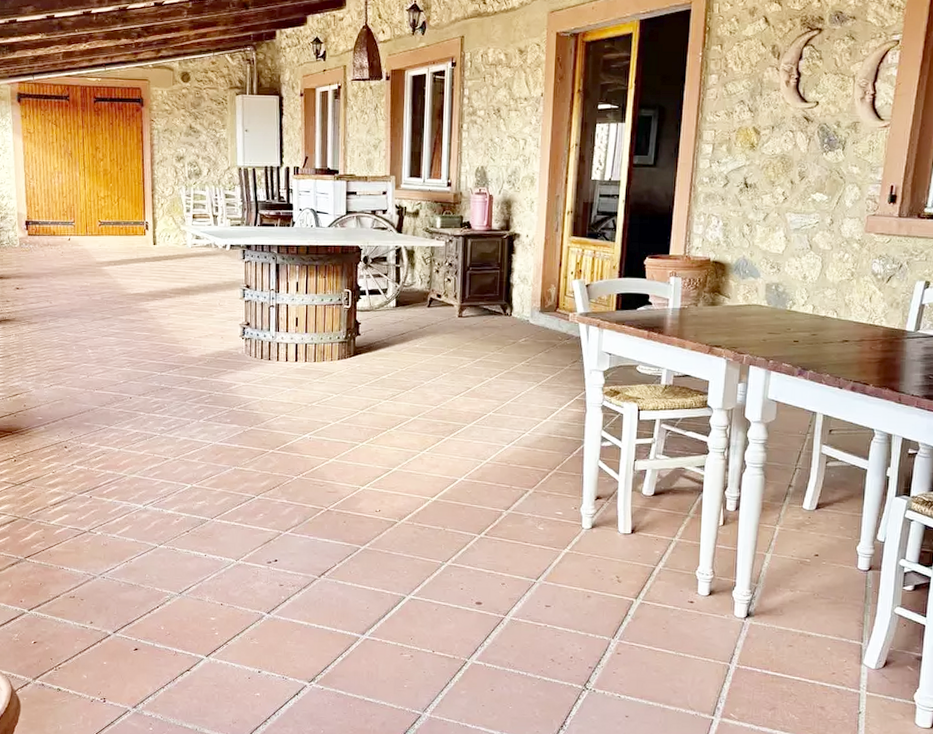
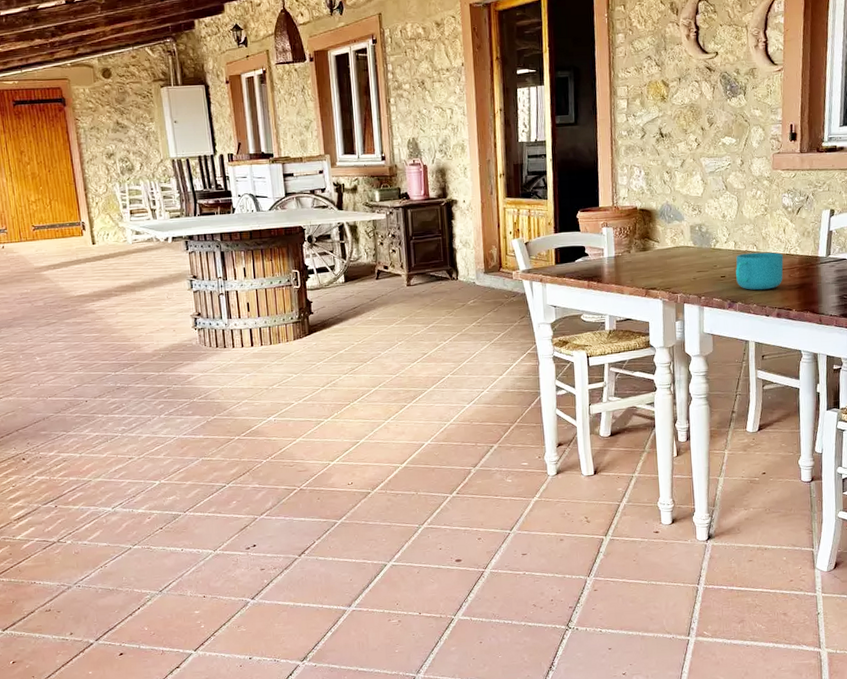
cup: none [810,319,866,360] -> present [735,252,784,291]

